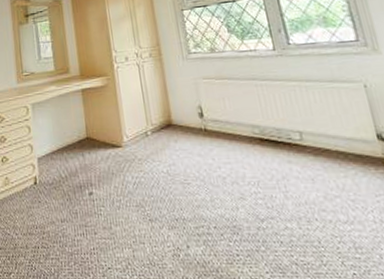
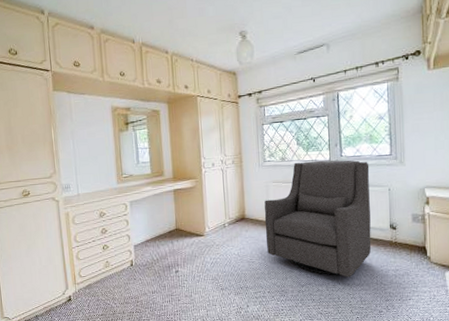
chair: none [195,48,356,210] -> present [264,159,372,278]

